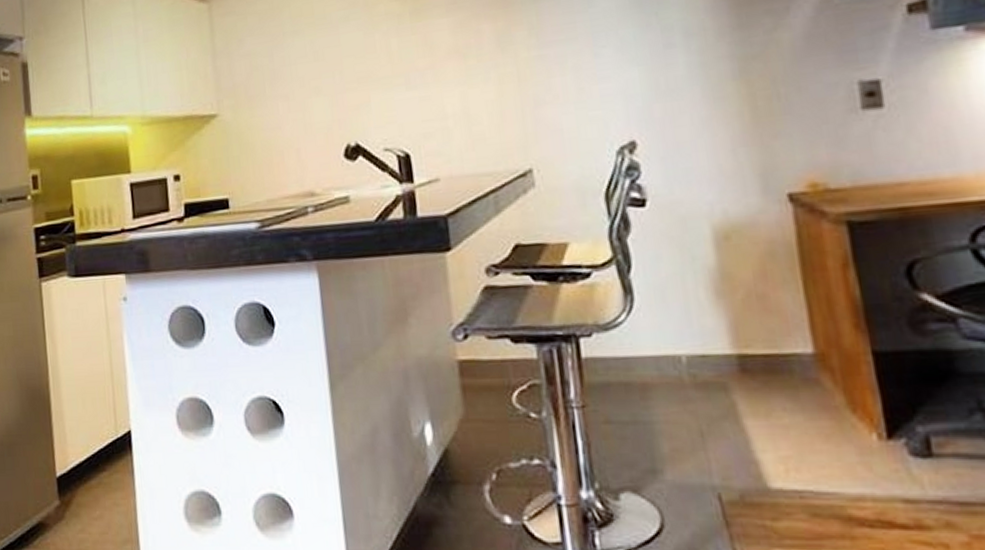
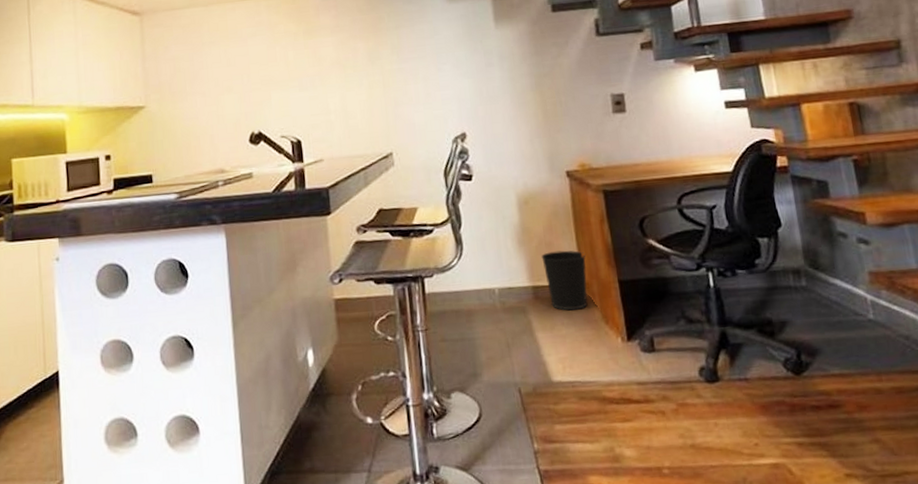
wastebasket: none [750,305,823,391] -> present [541,250,588,311]

